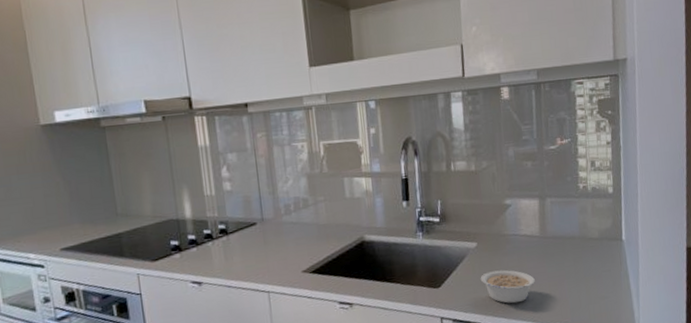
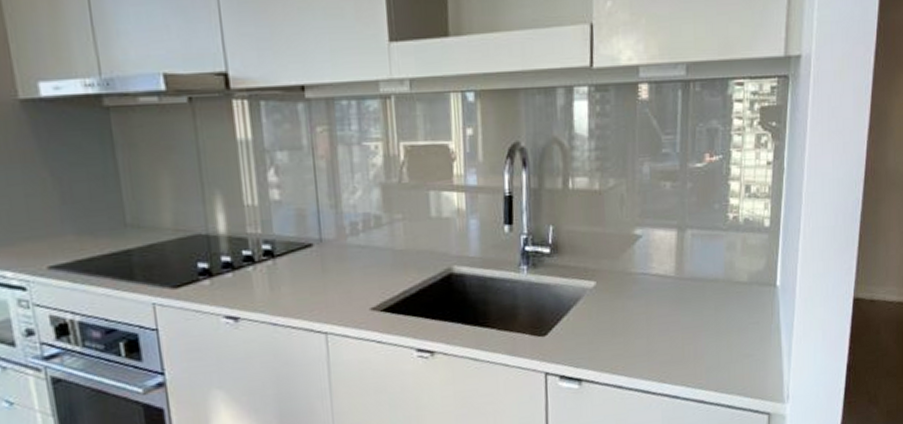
legume: present [480,270,535,304] -> none [597,317,665,359]

